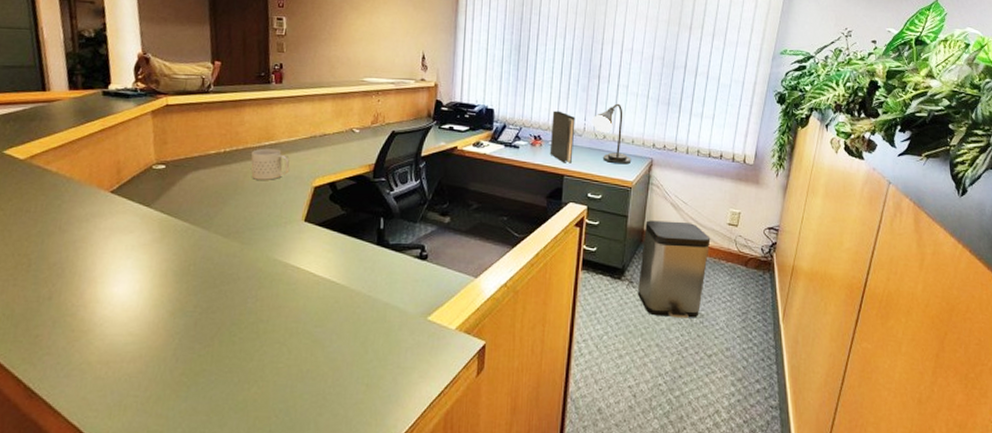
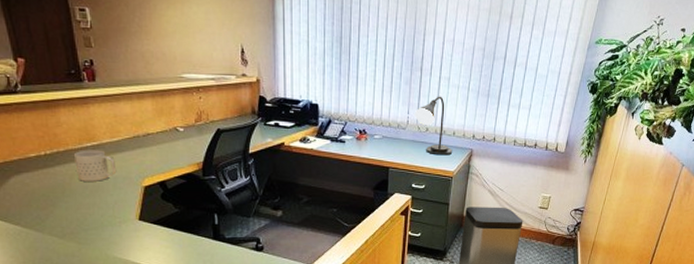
binder: present [549,110,575,164] -> none [375,104,399,156]

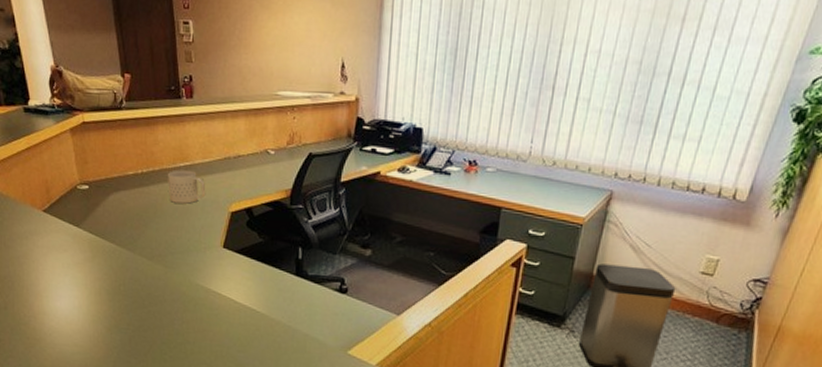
desk lamp: present [415,96,453,156] -> none [540,121,586,197]

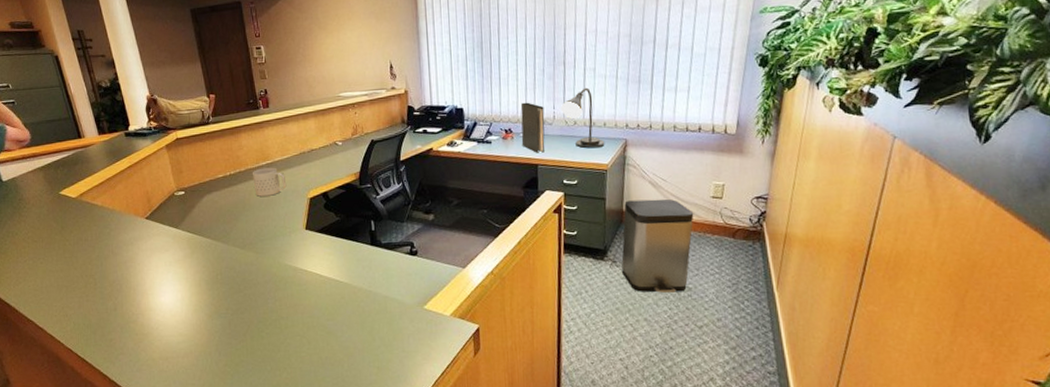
binder: none [486,130,520,194] -> present [520,102,545,153]
desk lamp: none [540,121,586,197] -> present [561,87,605,149]

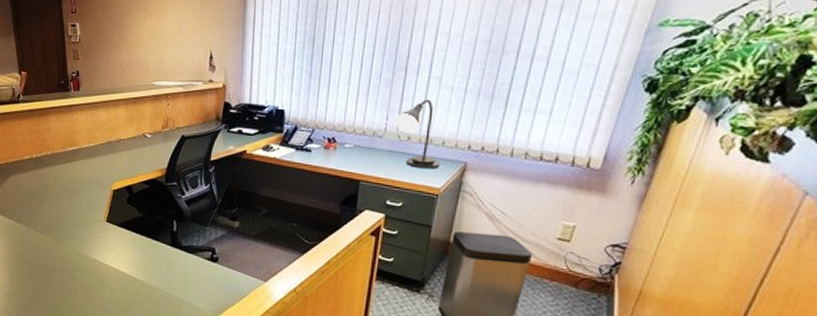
mug: present [252,167,287,197] -> none [57,154,91,183]
binder: present [520,102,545,153] -> none [344,109,376,168]

